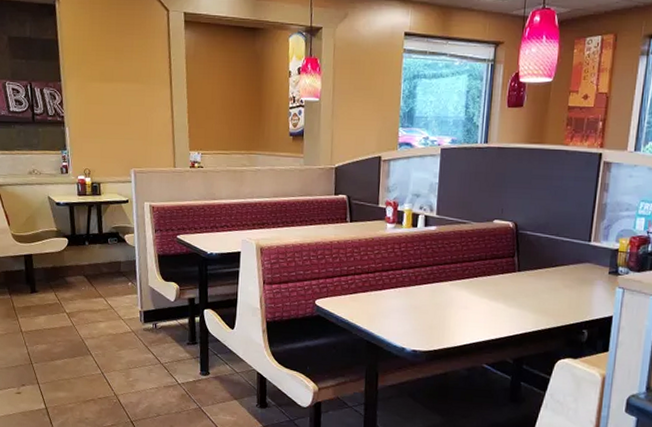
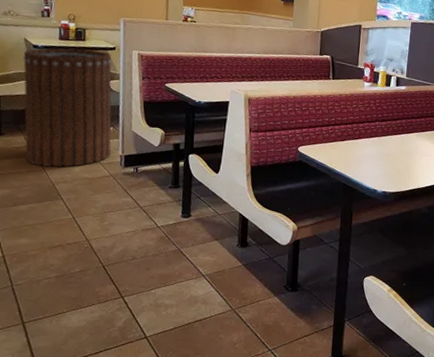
trash can: none [48,204,132,323] -> present [23,48,112,167]

